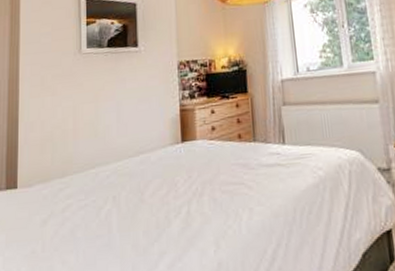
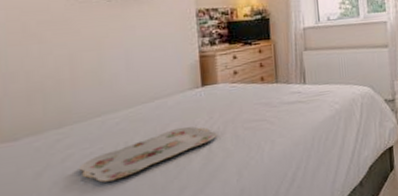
serving tray: none [75,185,196,237] -> present [78,126,218,183]

